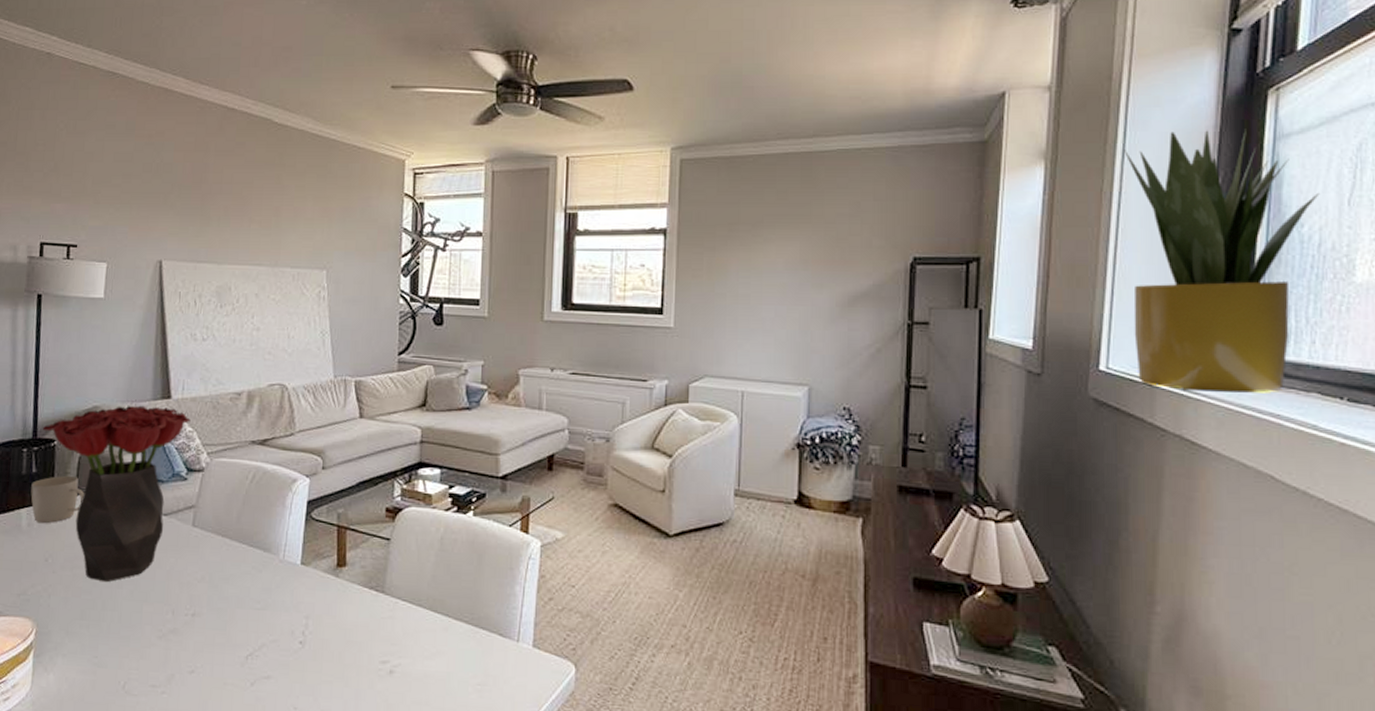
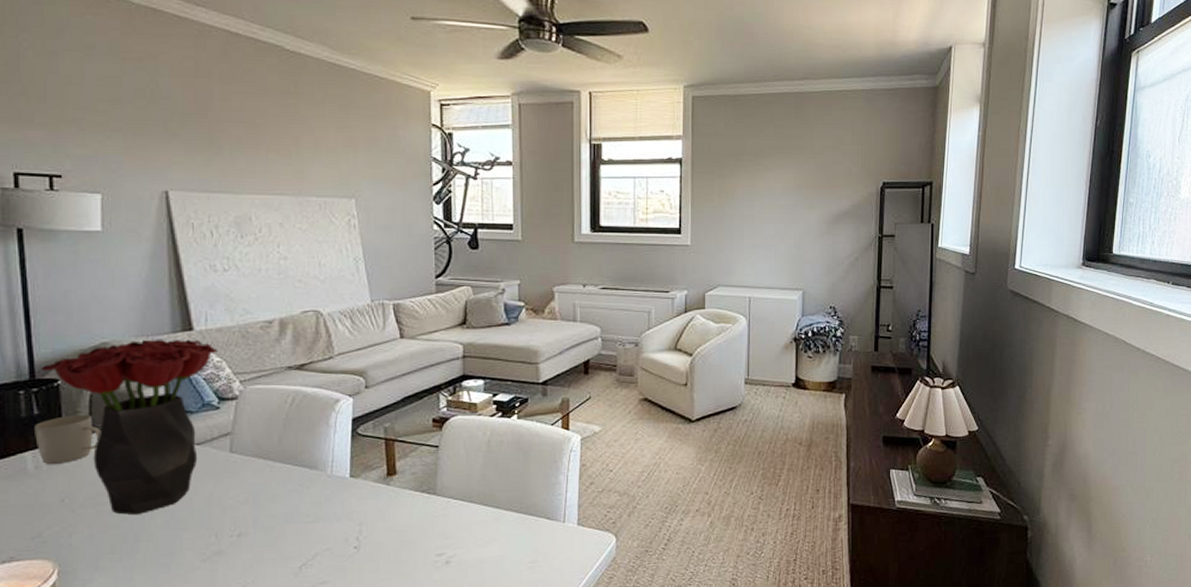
planter: present [1124,129,1320,393] -> none [1035,82,1161,281]

